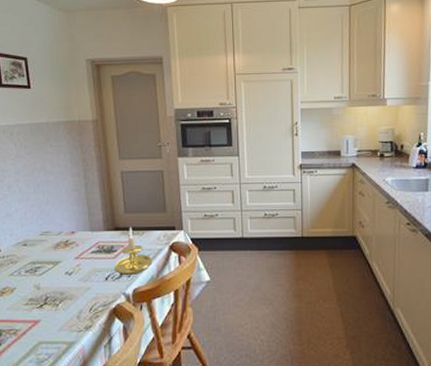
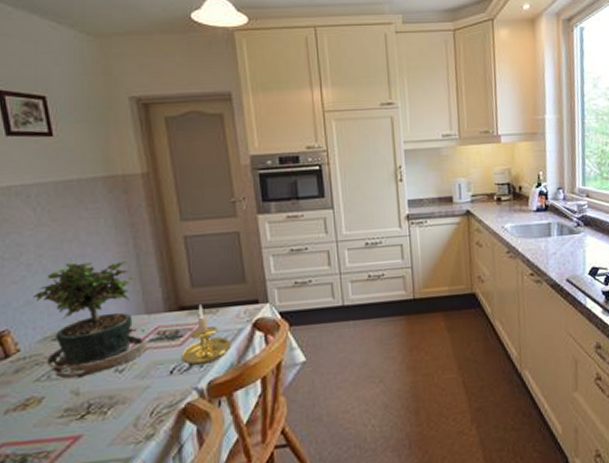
potted plant: none [11,187,89,276] -> present [33,261,146,379]

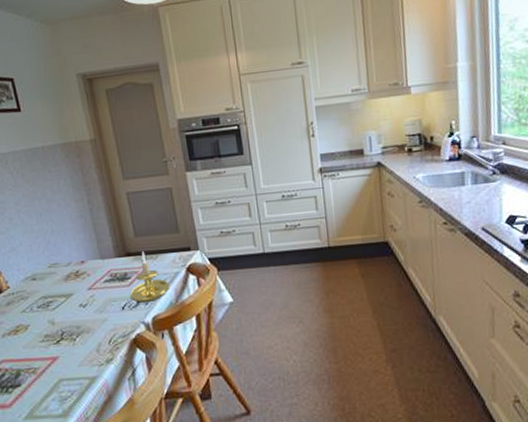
potted plant: present [33,261,146,379] -> none [16,215,103,311]

